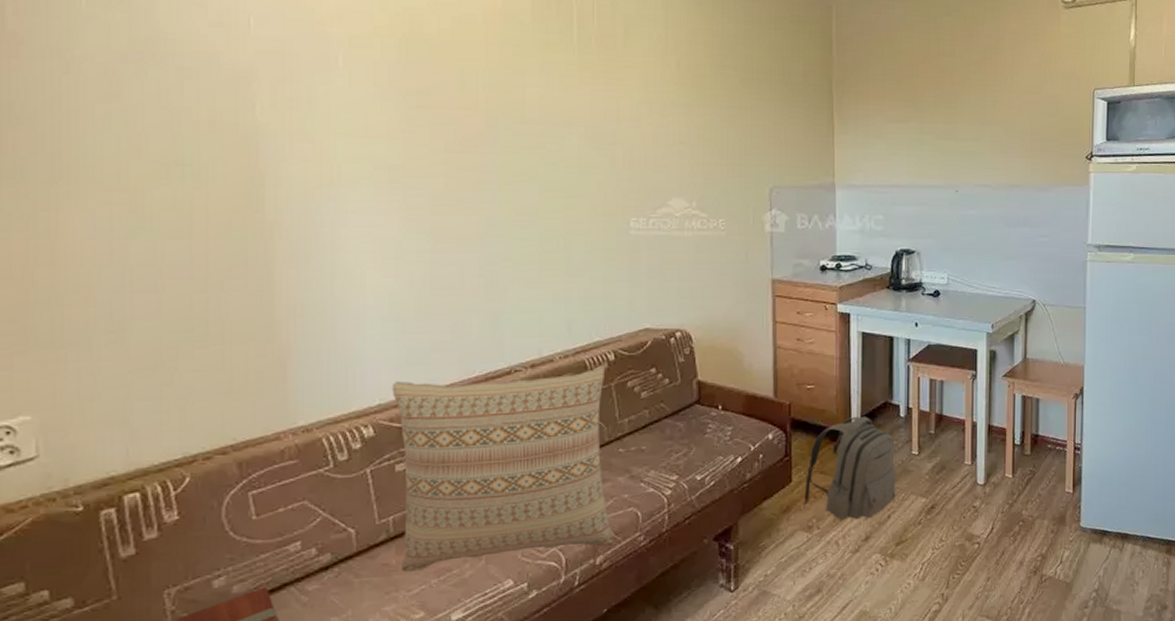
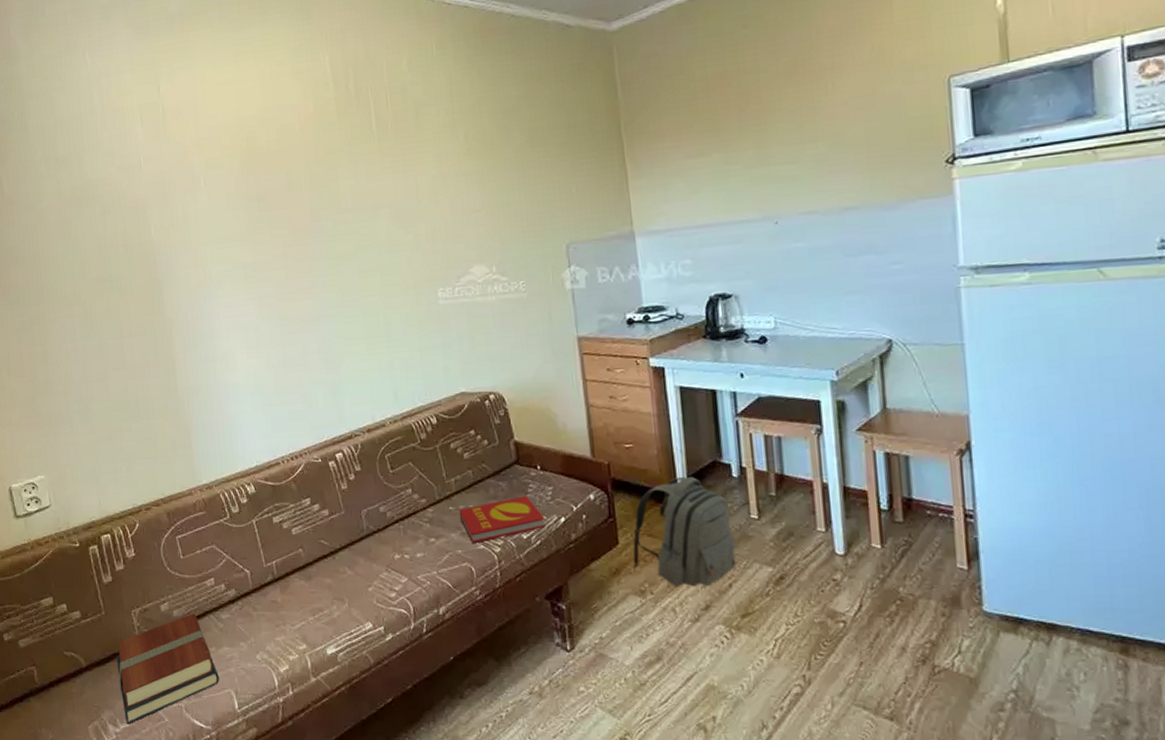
pillow: present [392,364,615,572] -> none [263,428,454,609]
book: none [629,436,722,486] -> present [458,496,546,543]

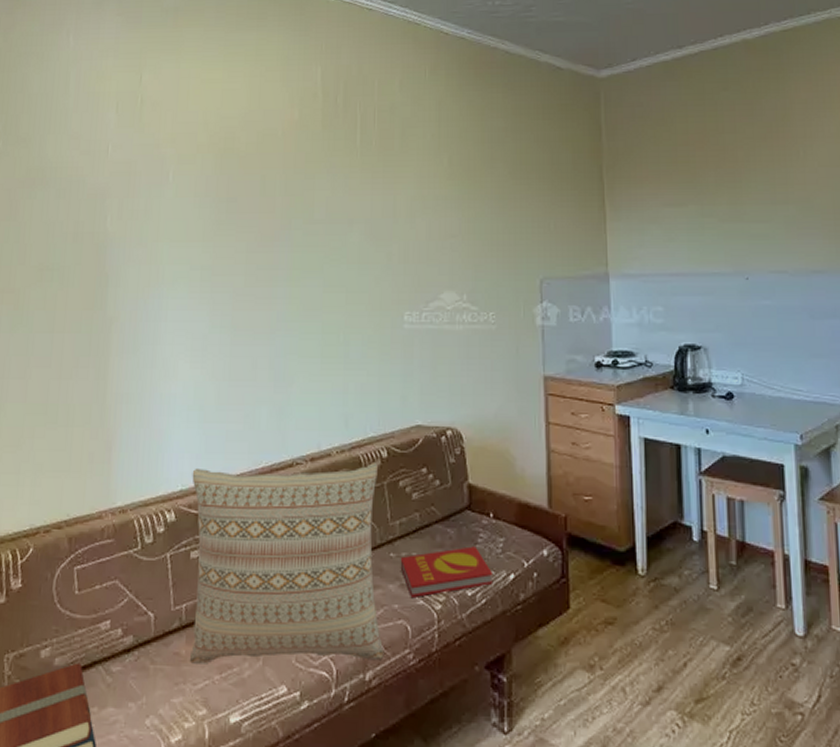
pillow: none [263,428,454,609] -> present [189,461,384,664]
backpack: present [633,477,736,587] -> none [584,537,693,665]

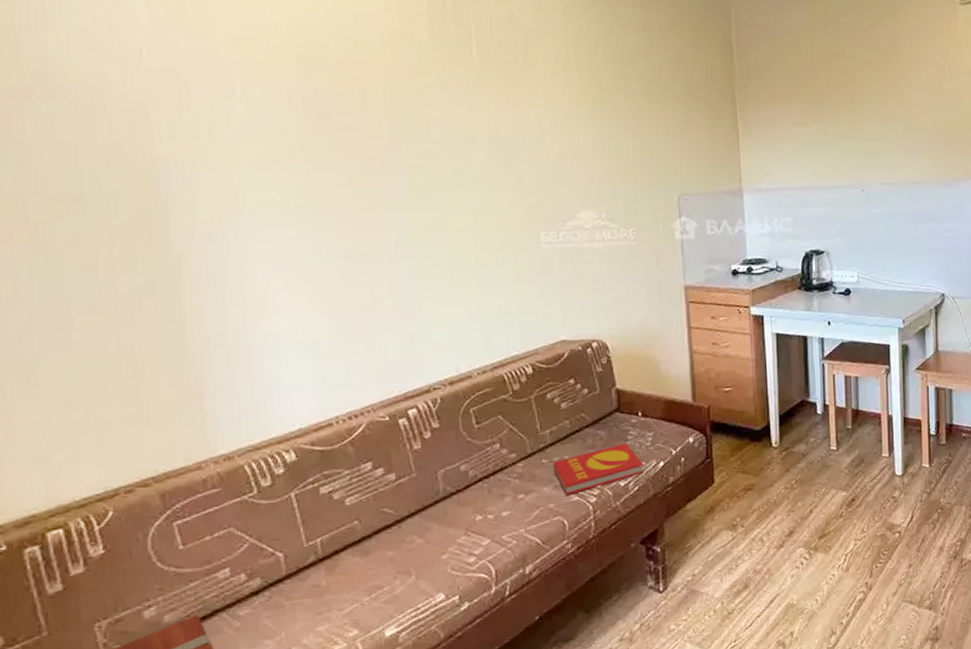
pillow: present [189,461,384,664] -> none [311,378,543,592]

